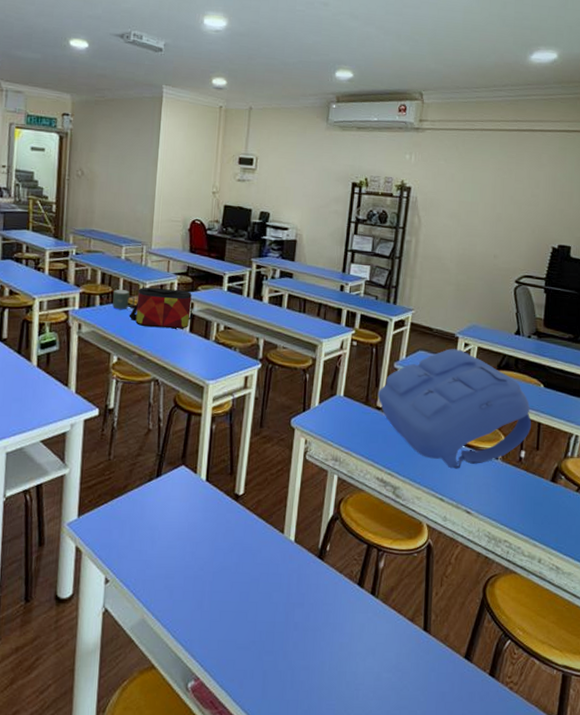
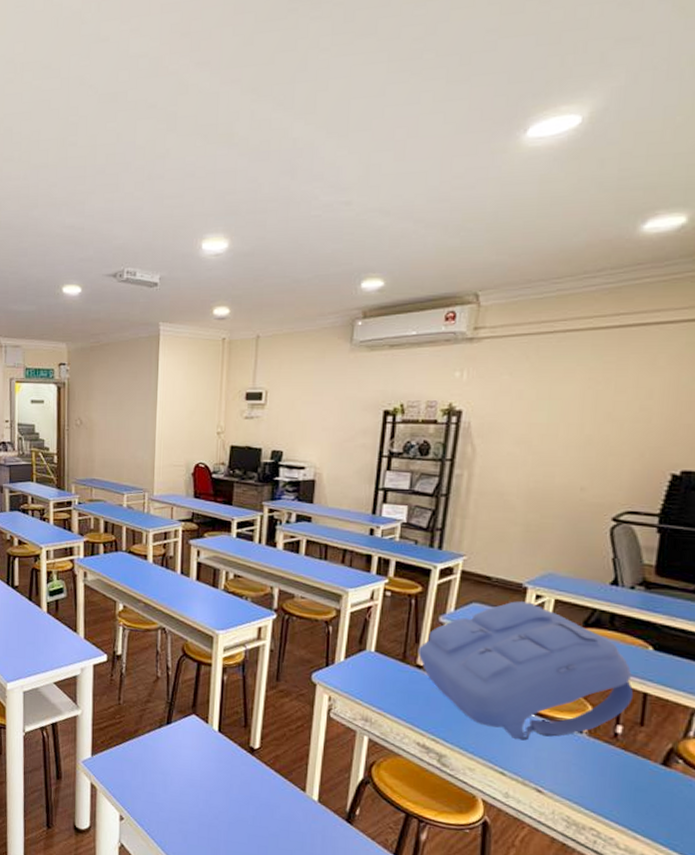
mug: present [112,289,135,310] -> none [116,538,138,559]
bag: present [129,287,194,329] -> none [133,534,201,578]

